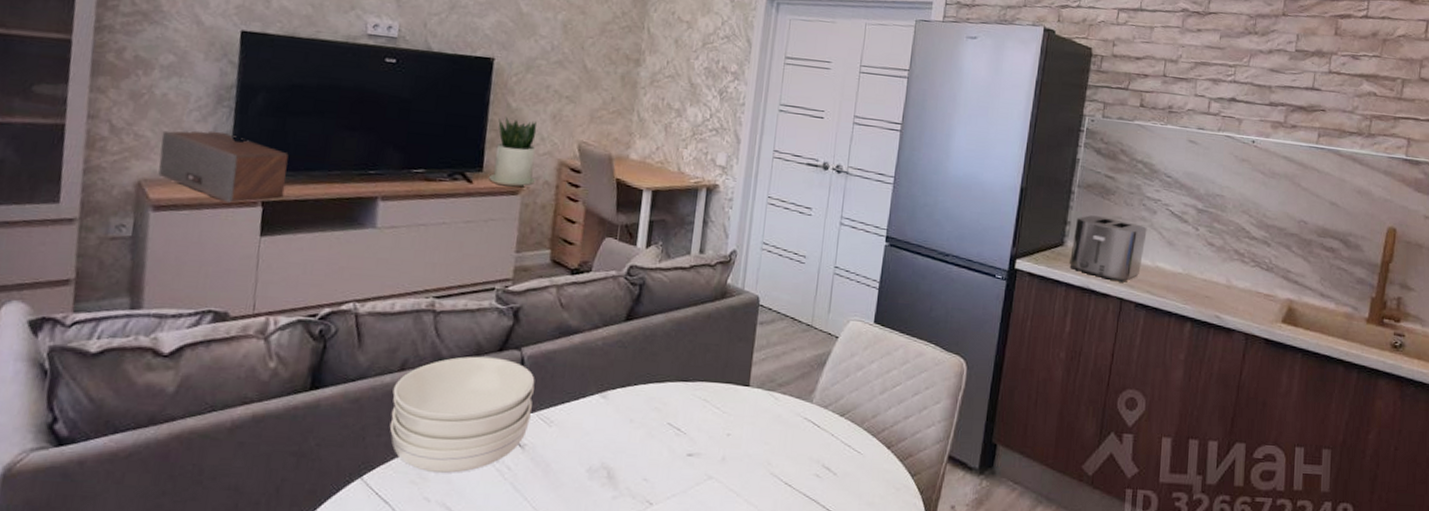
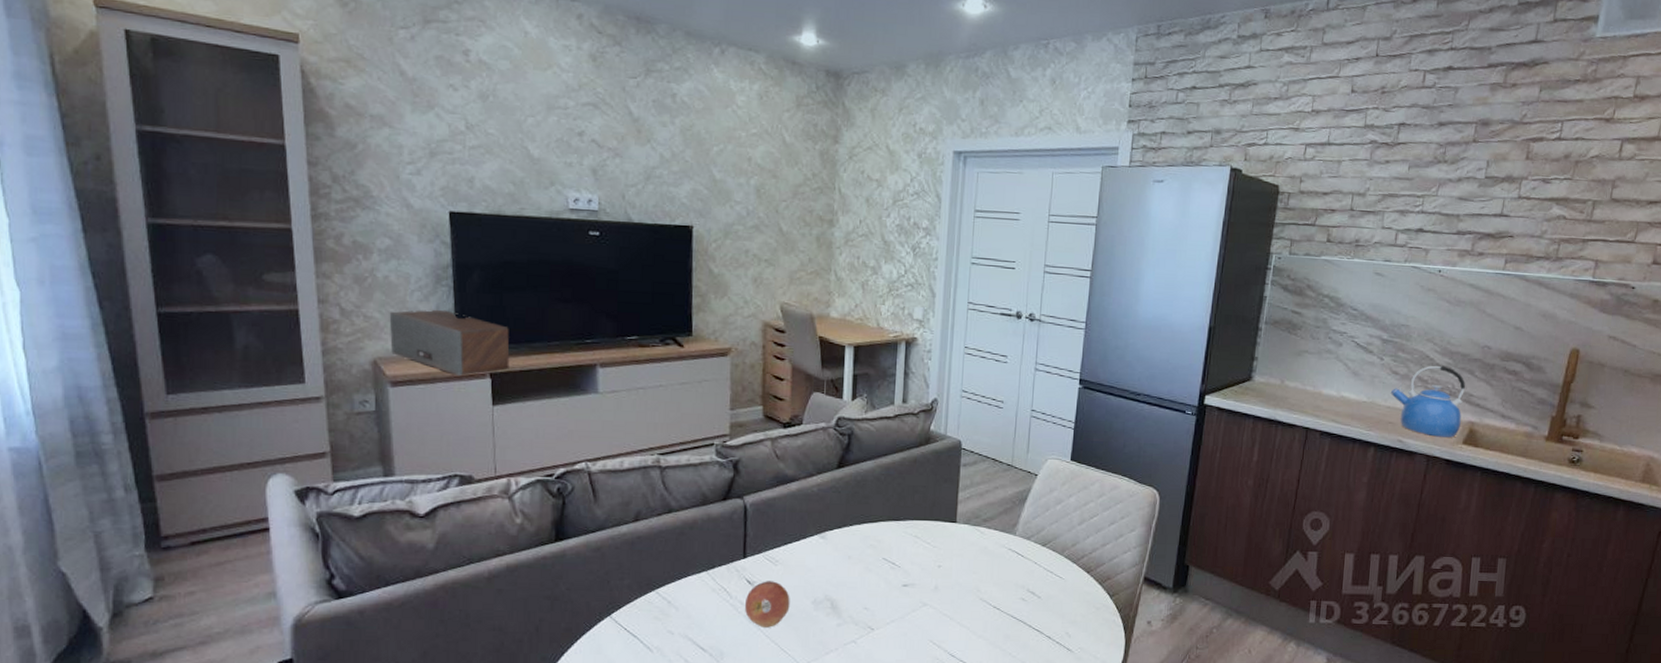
bowl: present [389,356,535,473] -> none [630,505,758,609]
planter: present [488,116,537,187] -> none [698,282,743,349]
fruit: none [512,444,563,498] -> present [745,581,790,628]
toaster: present [1070,215,1147,282] -> none [1257,350,1333,412]
kettle: none [1206,238,1283,316] -> present [1390,365,1466,438]

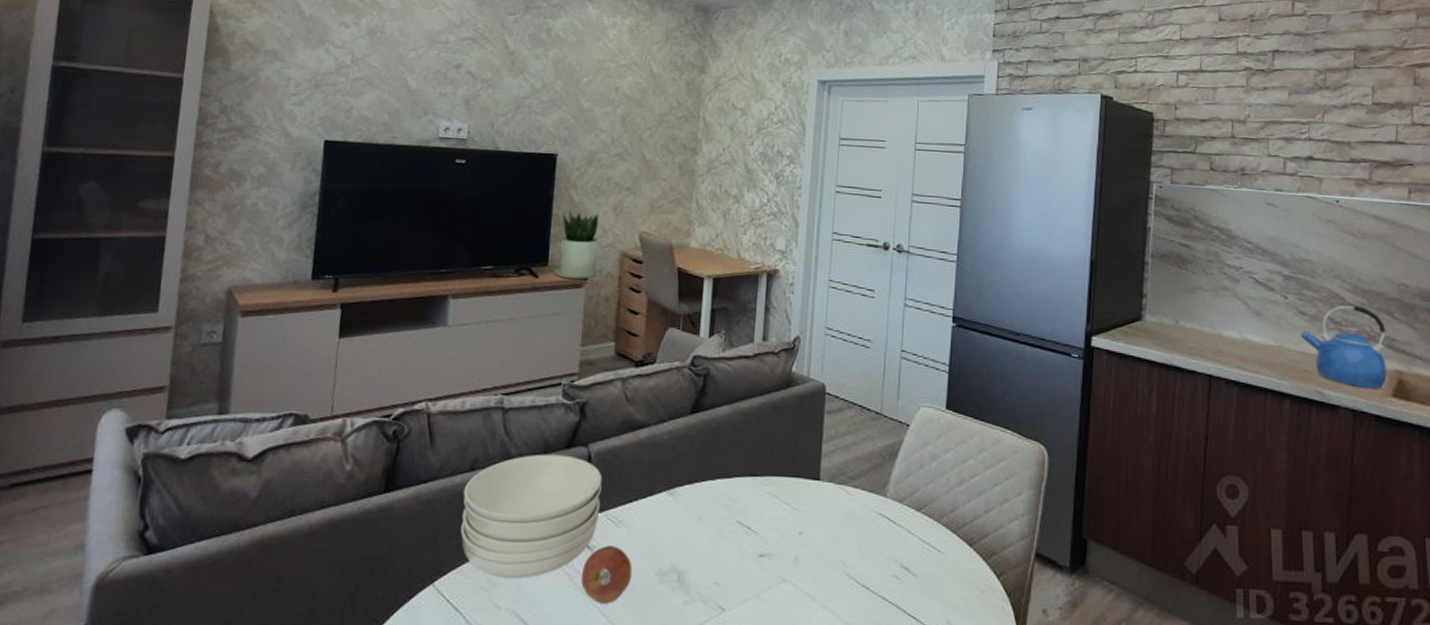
speaker: present [389,309,510,376] -> none [247,236,366,306]
bowl: none [630,505,758,609] -> present [460,454,603,578]
planter: none [698,282,743,349] -> present [553,210,599,280]

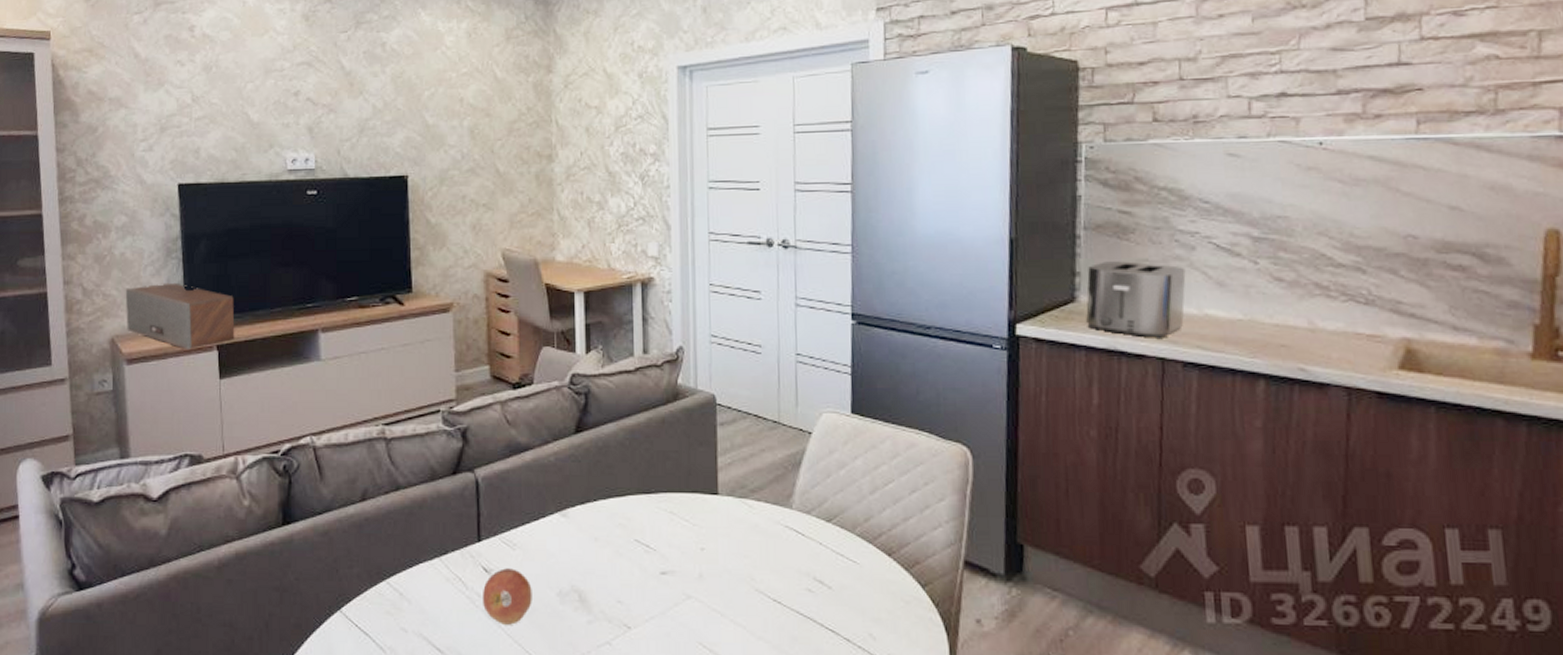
speaker: none [247,236,366,306] -> present [125,282,235,349]
bowl: present [460,454,603,578] -> none [358,481,493,602]
planter: present [553,210,599,280] -> none [418,233,465,304]
toaster: none [1150,286,1231,357] -> present [1086,261,1186,338]
kettle: present [1300,305,1387,389] -> none [1276,265,1391,362]

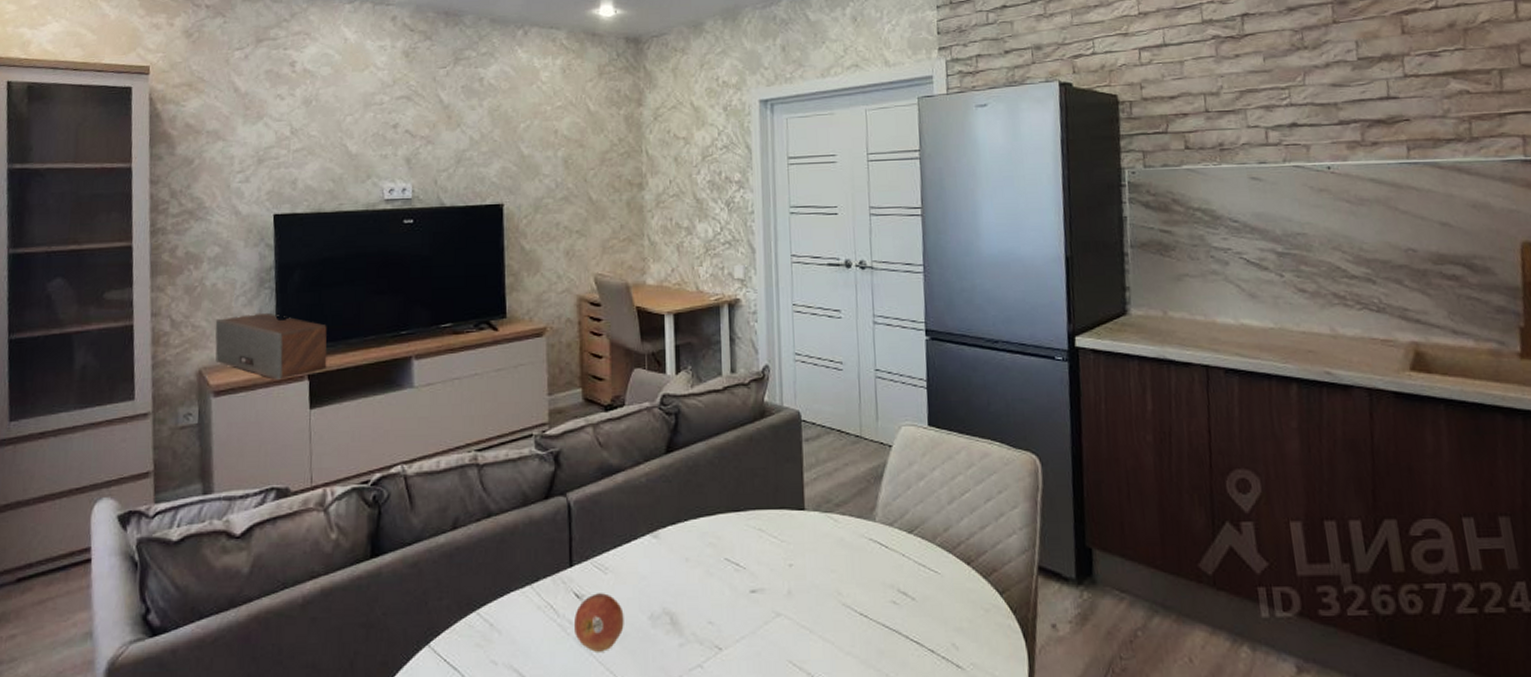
toaster: present [1086,261,1186,338] -> none [1136,276,1223,347]

